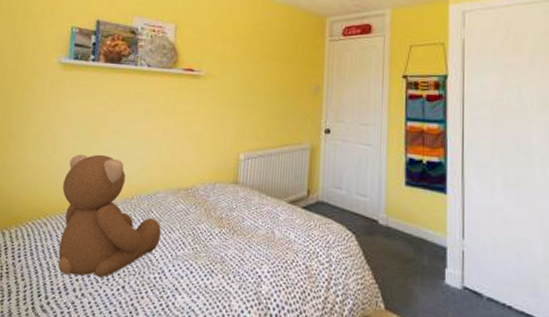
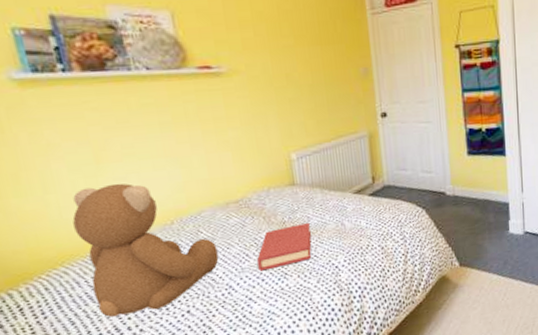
hardback book: none [190,223,244,263] -> present [257,222,312,272]

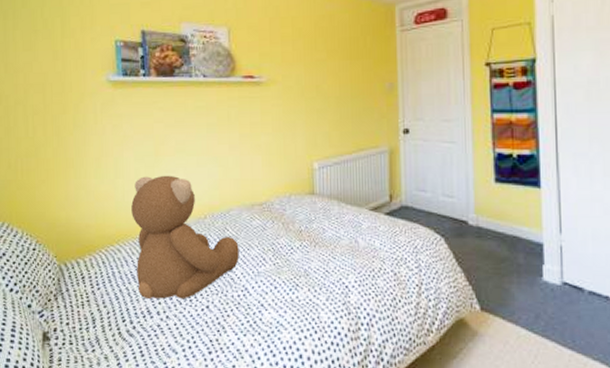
hardback book: present [257,222,312,272] -> none [273,234,326,278]

